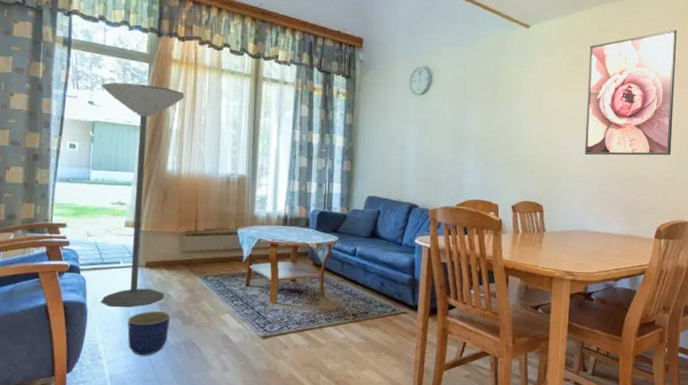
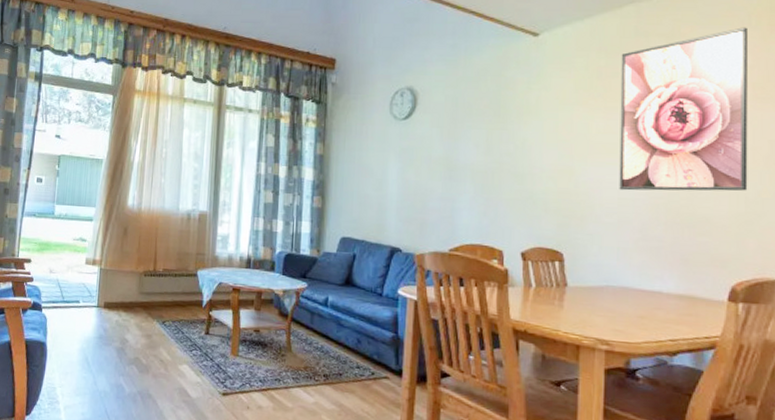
floor lamp: present [100,82,185,307] -> none [59,115,147,350]
planter: present [127,311,171,356] -> none [84,355,127,404]

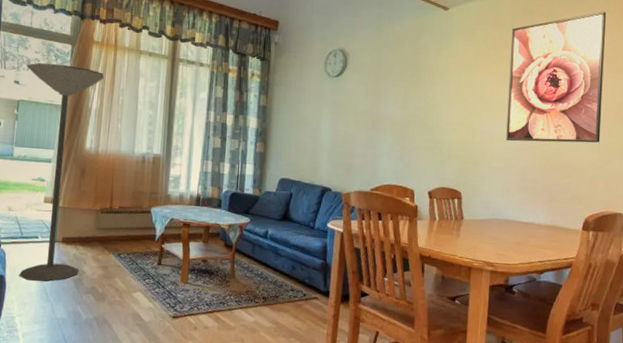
floor lamp: none [59,115,147,350] -> present [18,62,105,282]

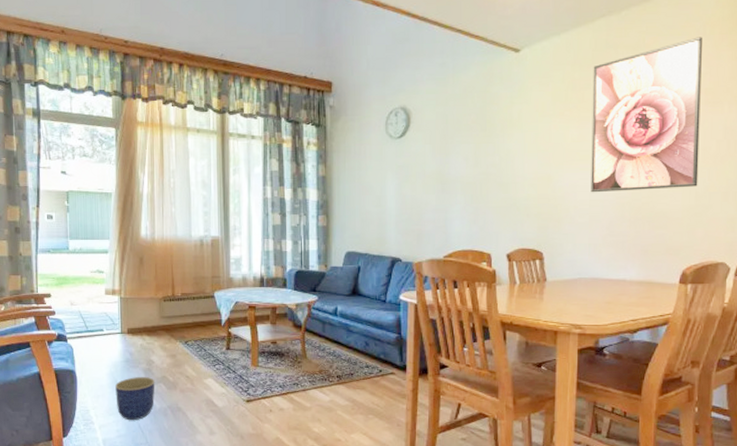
floor lamp: present [18,62,105,282] -> none [71,149,153,373]
planter: none [43,286,84,331] -> present [115,377,155,421]

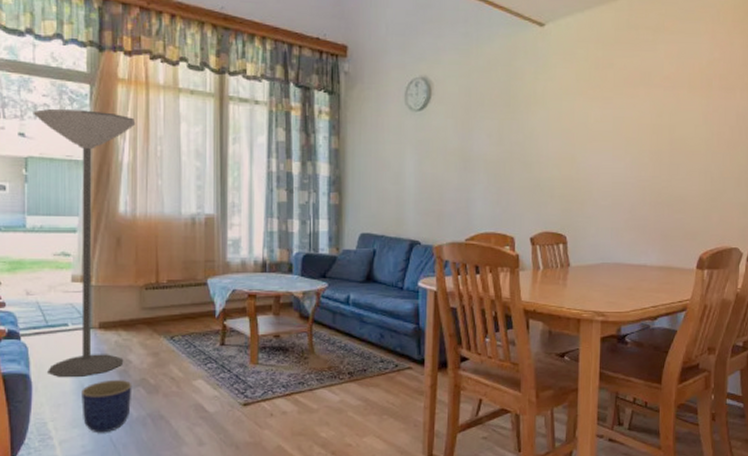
floor lamp: none [71,149,153,373] -> present [33,108,136,377]
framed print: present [591,37,702,193] -> none [613,23,716,175]

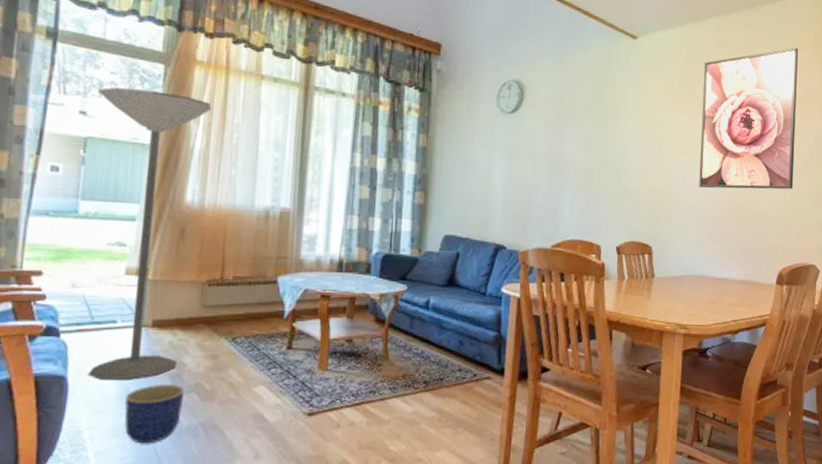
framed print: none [613,23,716,175] -> present [699,47,798,190]

